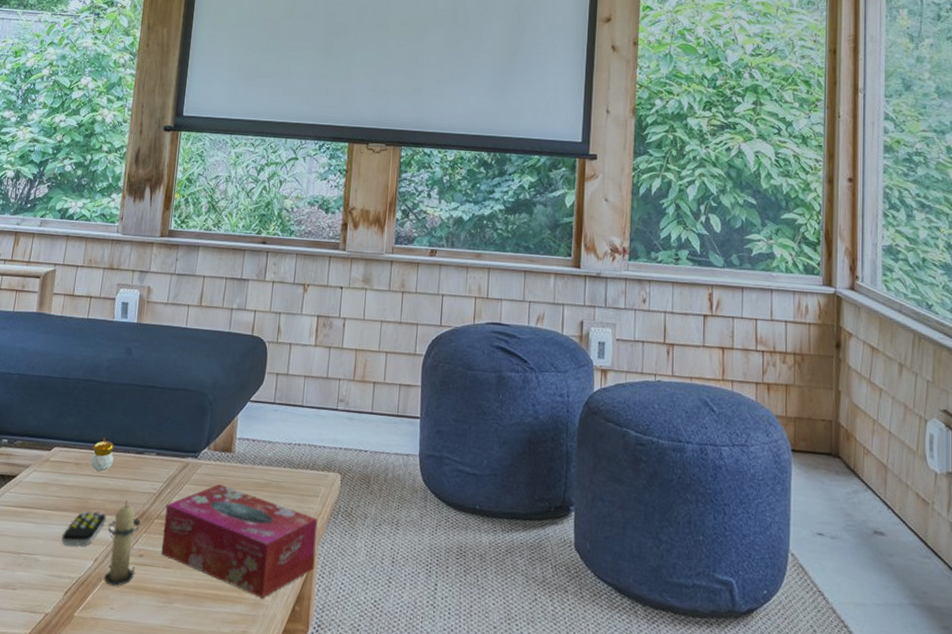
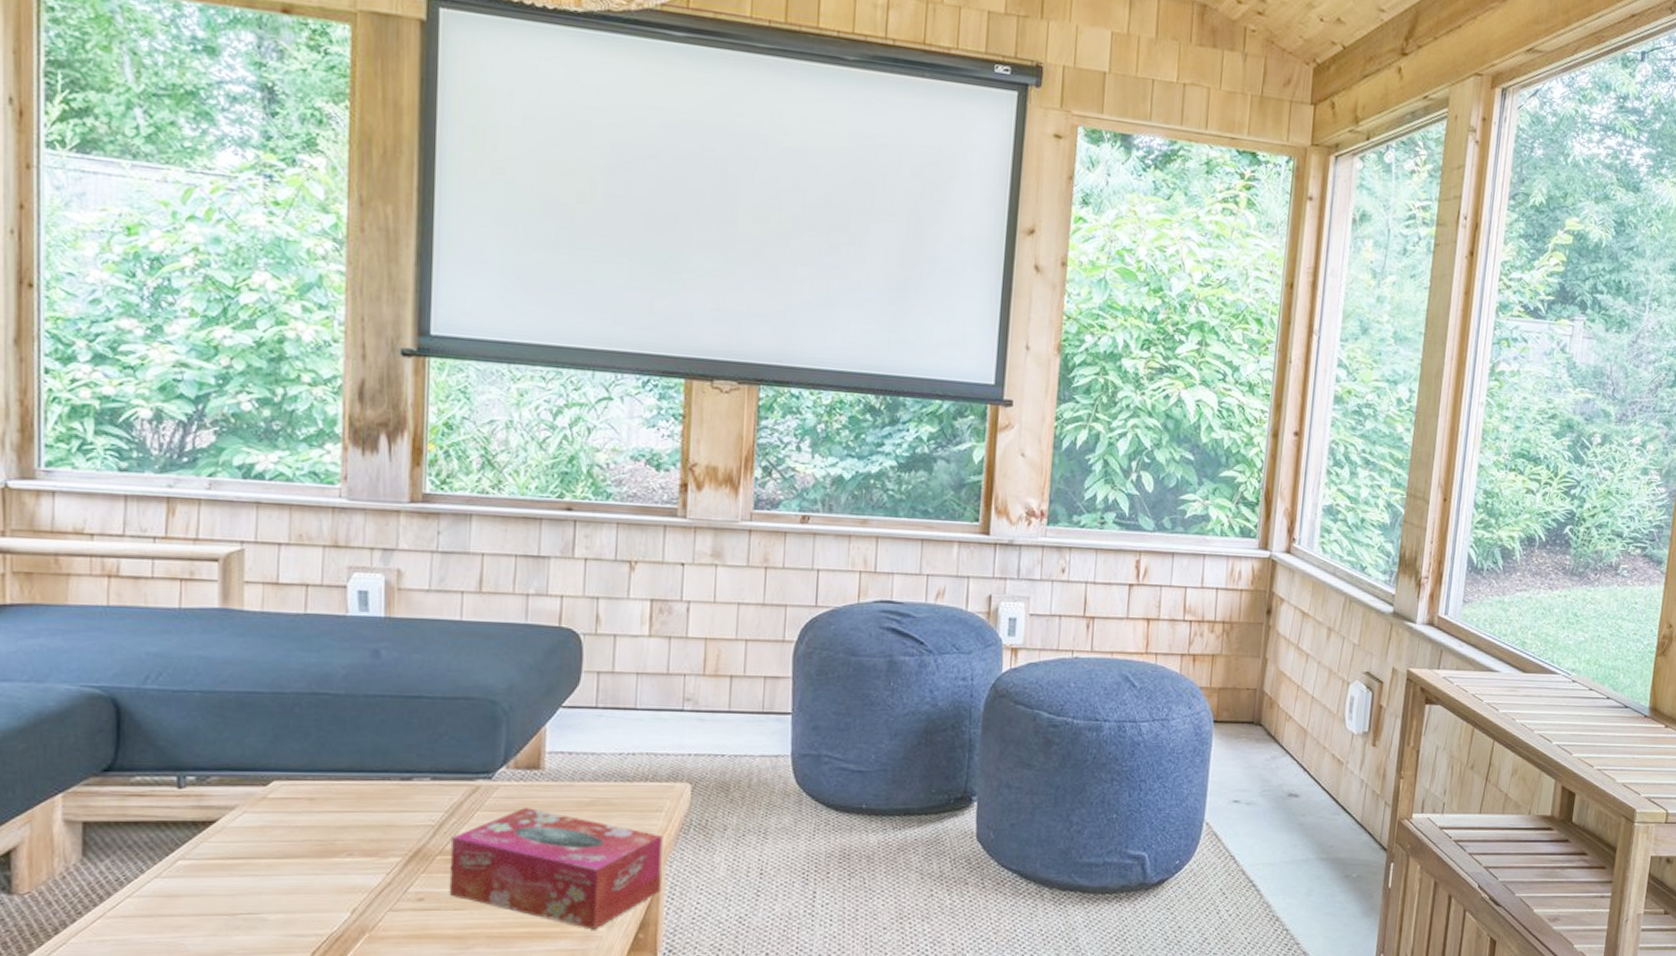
remote control: present [61,511,106,546] -> none [299,854,363,898]
candle: present [90,438,115,472] -> none [331,764,367,806]
candle: present [104,499,141,586] -> none [367,836,416,937]

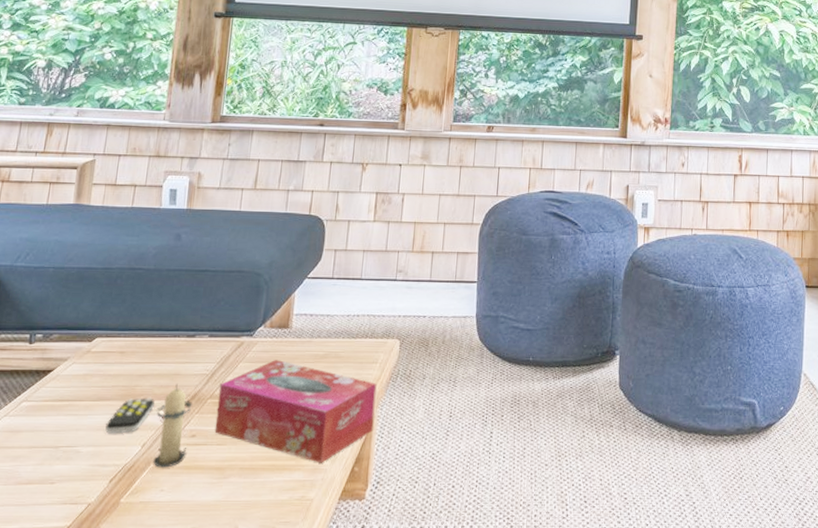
remote control: none [299,854,363,898] -> present [105,397,155,434]
candle: none [367,836,416,937] -> present [153,383,192,468]

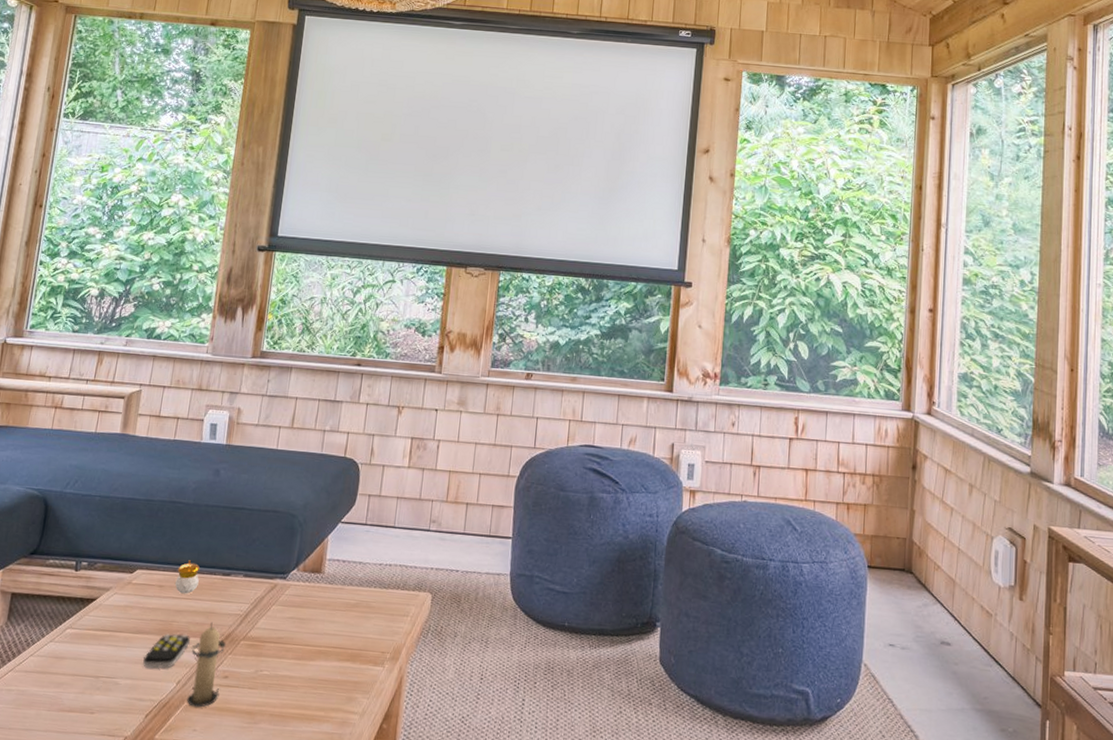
candle: none [136,325,164,358] -> present [174,560,201,594]
tissue box: present [214,360,377,463] -> none [246,605,408,717]

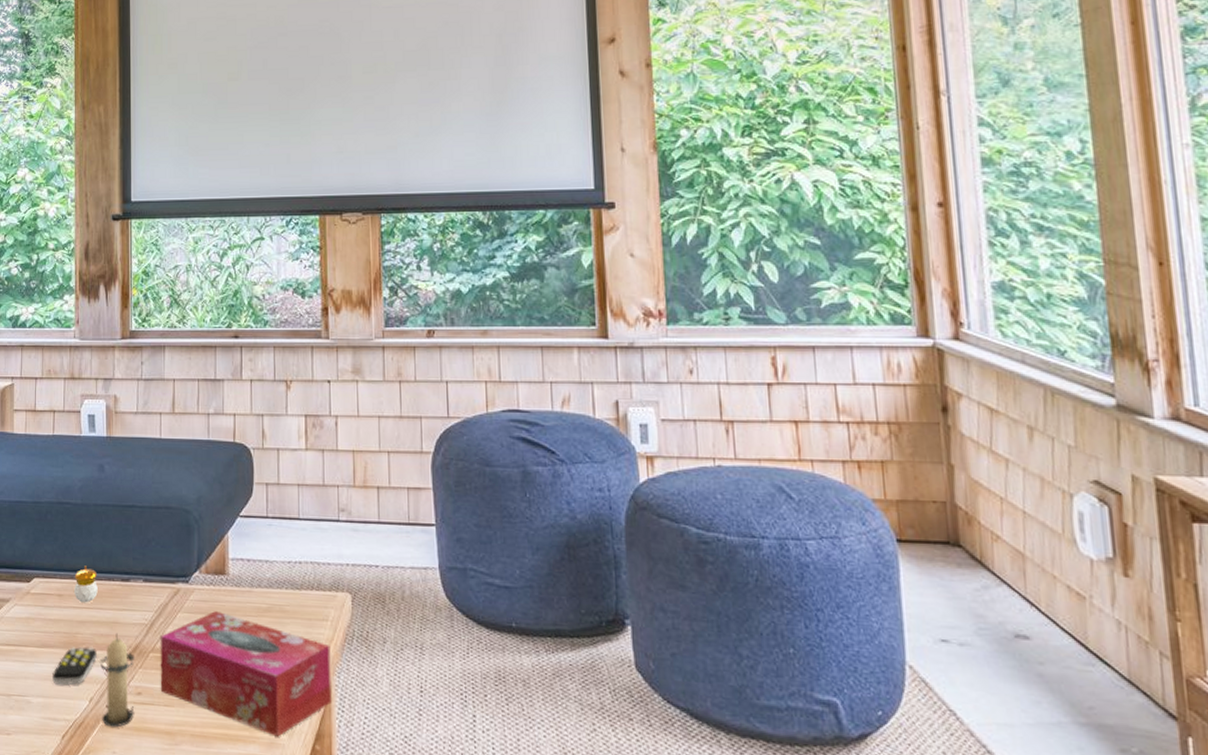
tissue box: none [246,605,408,717] -> present [160,611,332,737]

